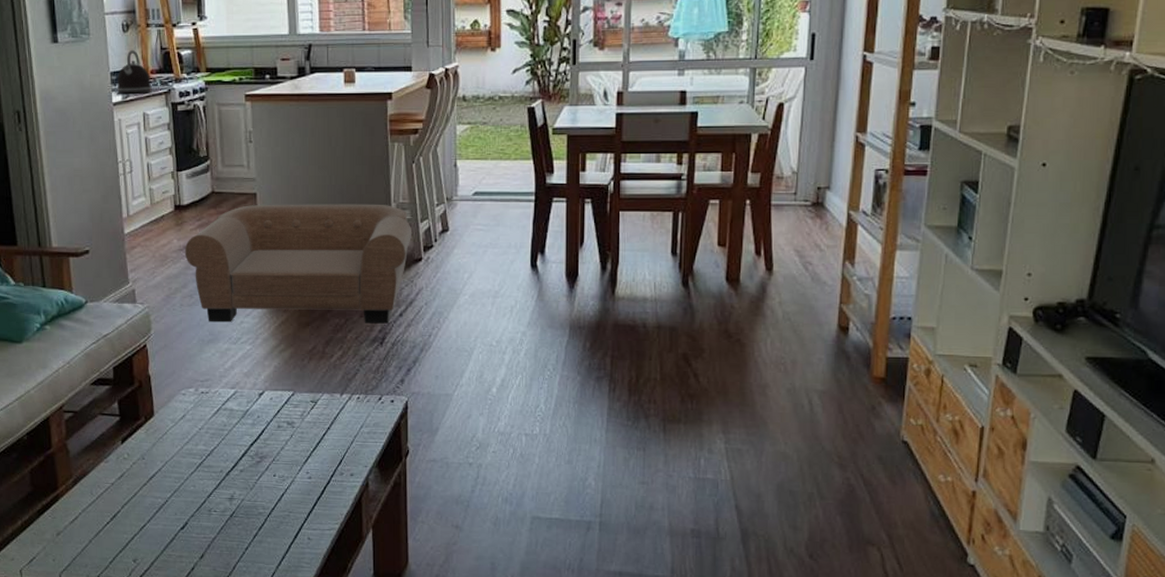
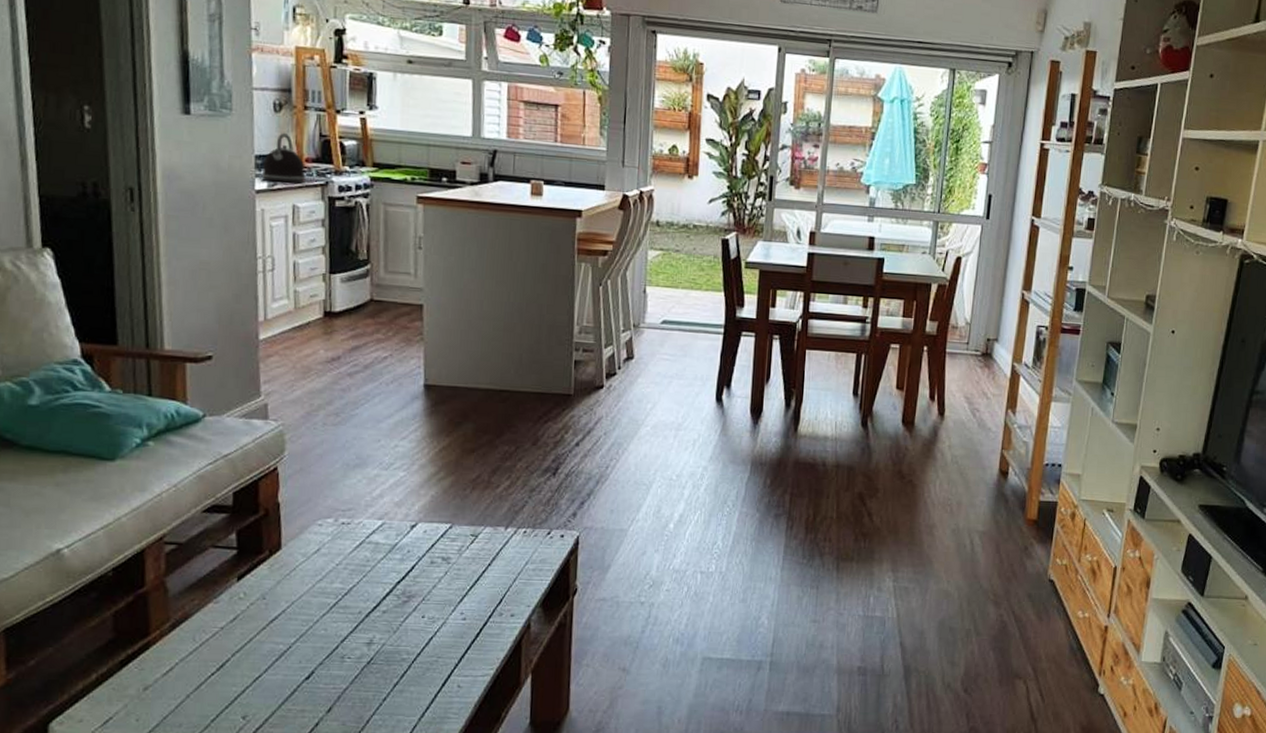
dog bed: present [184,204,413,324] -> none [332,317,595,453]

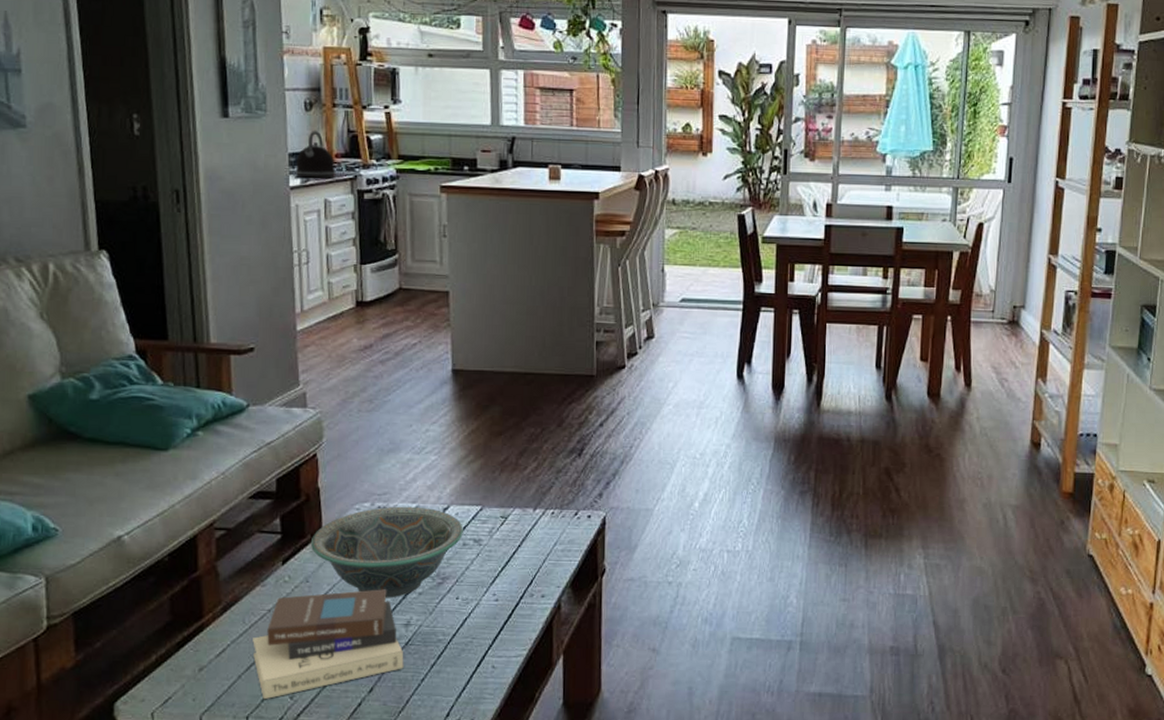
books: none [203,607,366,720] -> present [253,589,404,700]
decorative bowl: none [269,522,431,616] -> present [311,506,463,598]

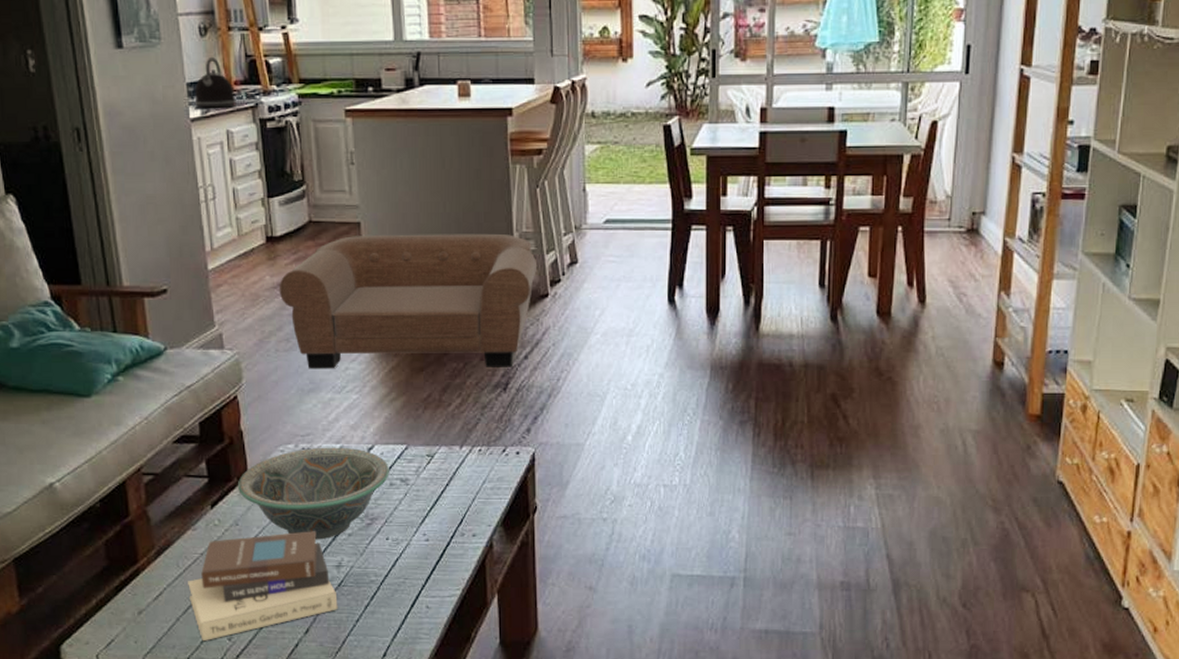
dog bed: none [365,304,616,434] -> present [279,233,538,368]

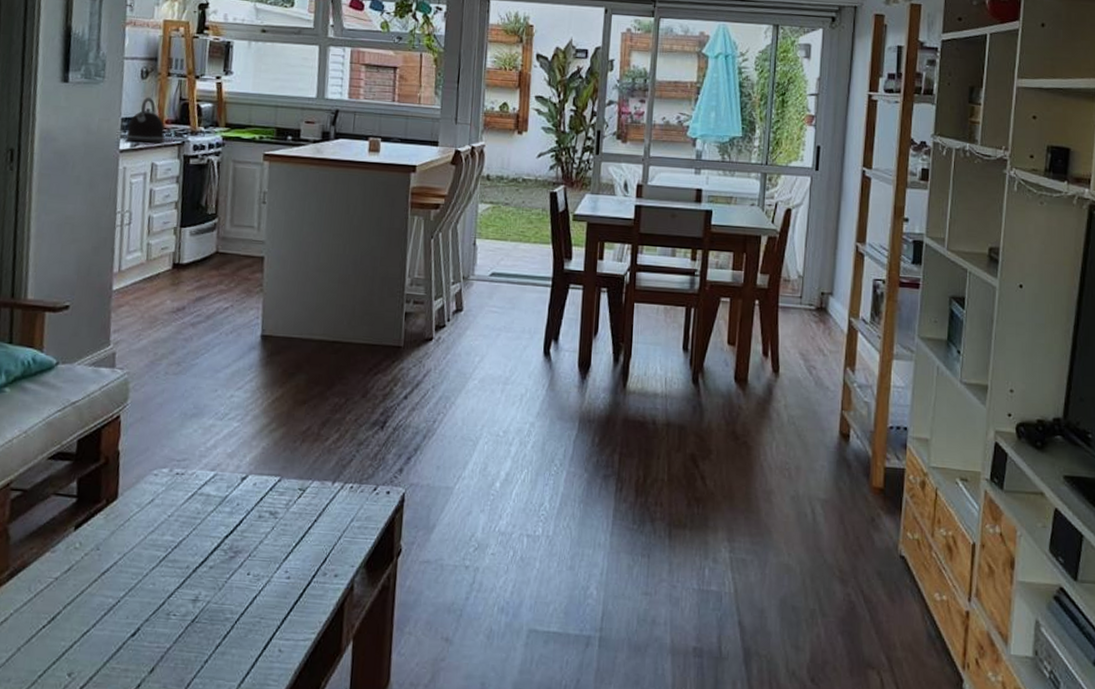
books: present [188,531,338,642] -> none [35,560,189,676]
decorative bowl: present [238,447,389,540] -> none [105,473,260,571]
dog bed: present [279,233,538,368] -> none [177,269,425,406]

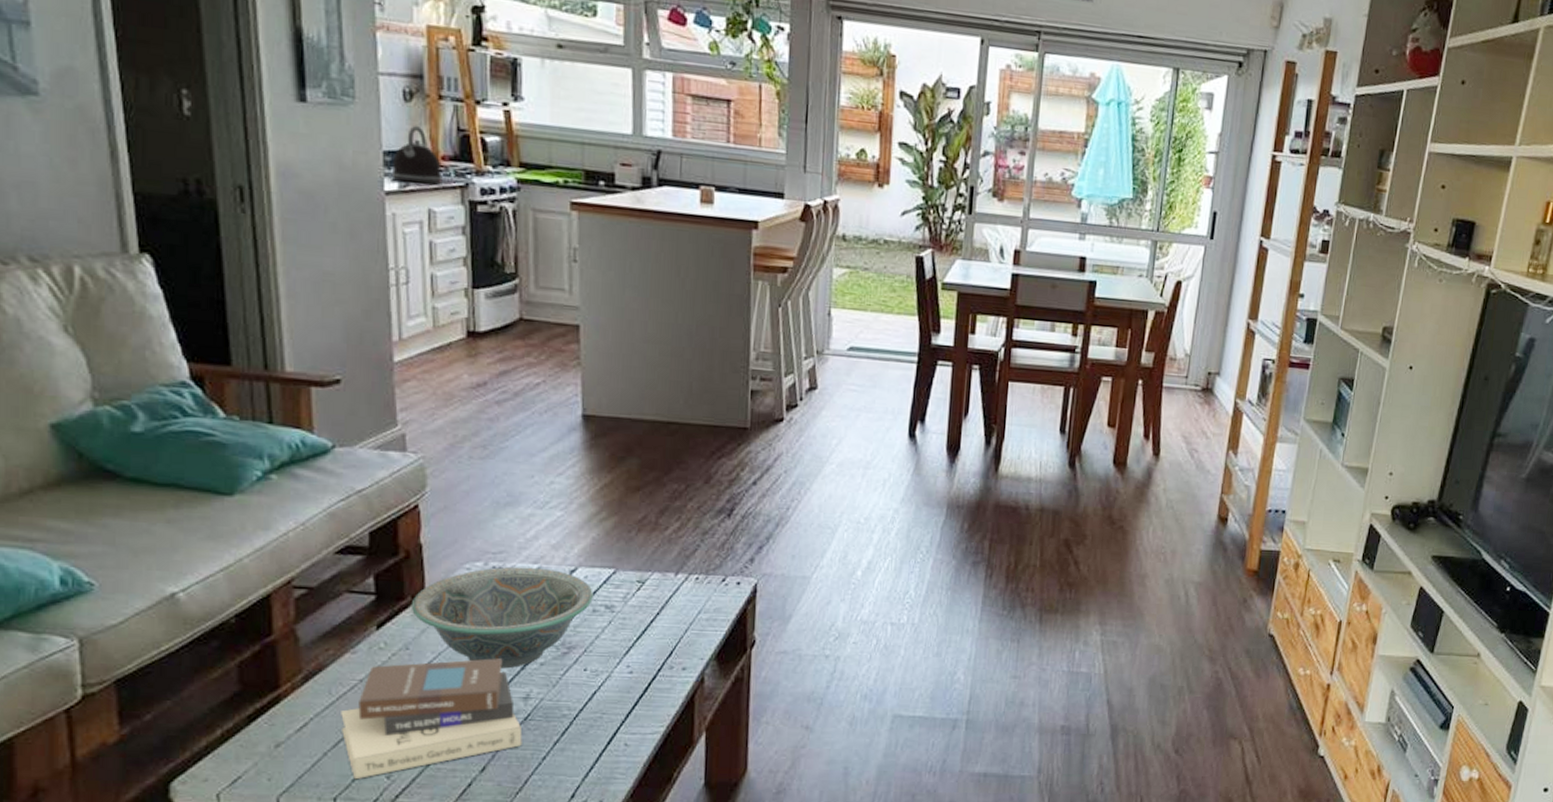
books: none [35,560,189,676] -> present [341,658,523,780]
decorative bowl: none [105,473,260,571] -> present [412,566,593,669]

